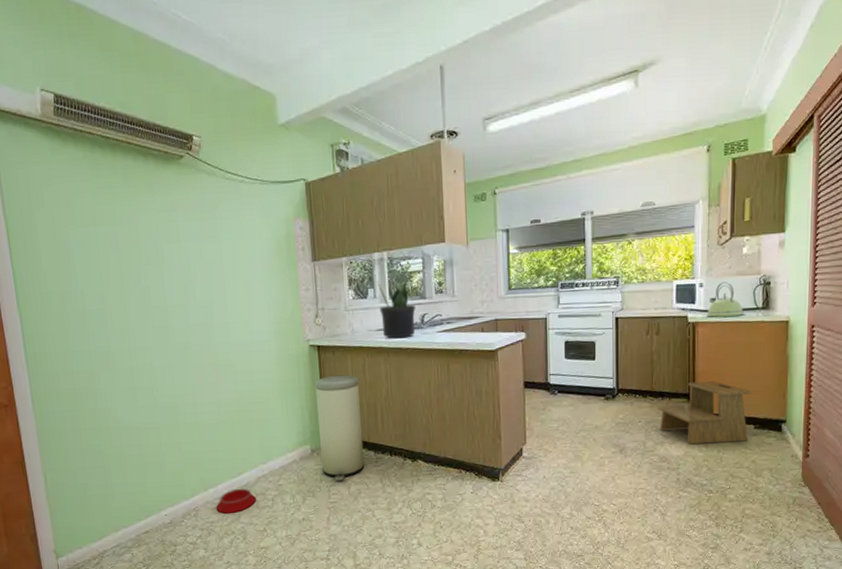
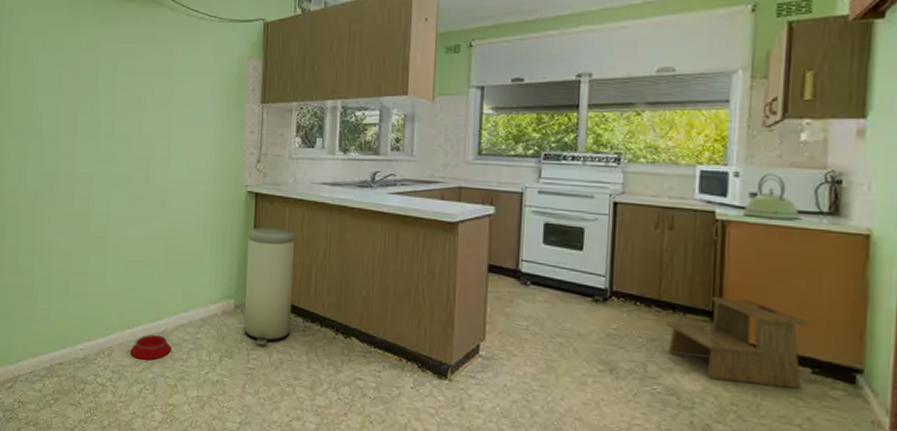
planter: present [378,281,416,339] -> none [326,132,367,196]

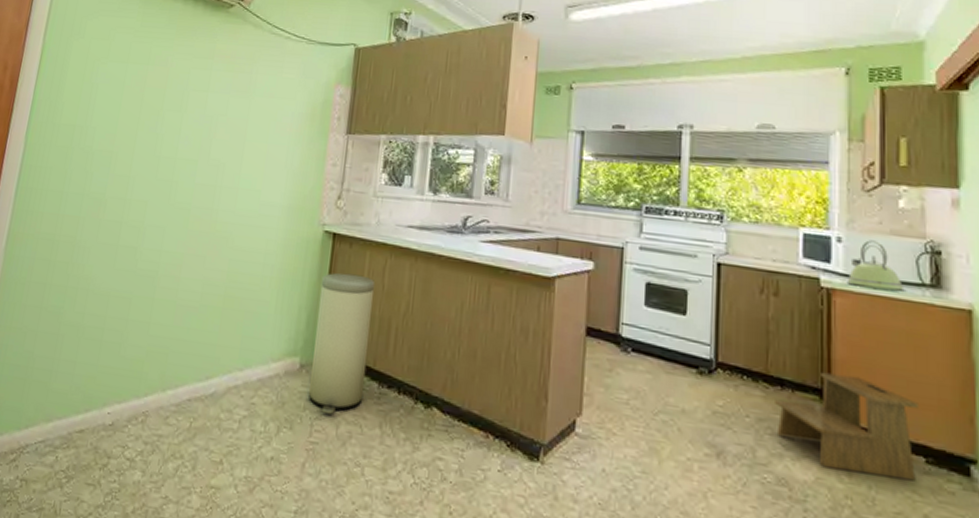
pet bowl: present [130,334,171,361] -> none [169,397,220,430]

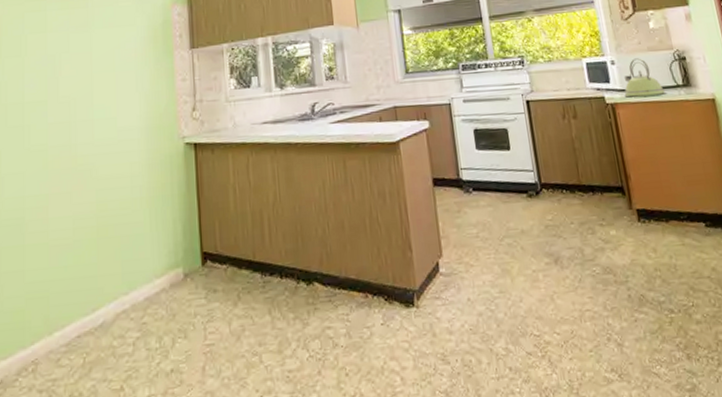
pedal bin: present [309,273,376,414] -> none [190,177,249,314]
step stool: present [775,372,918,482] -> none [590,170,701,250]

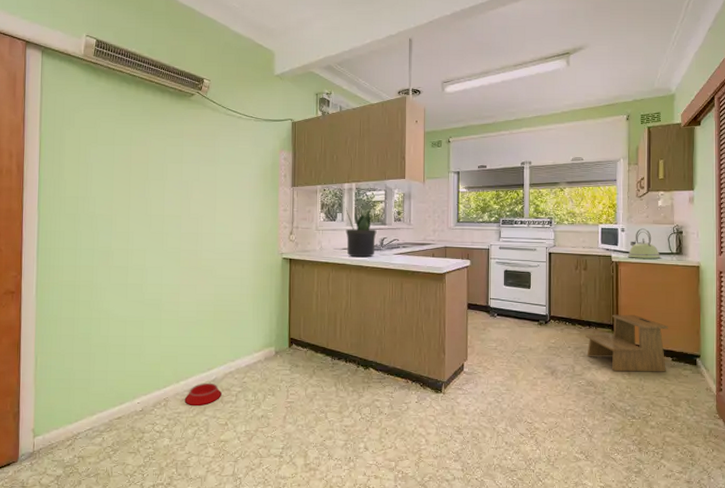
pet bowl: none [61,329,113,367] -> present [184,383,221,406]
planter: none [262,67,305,133] -> present [346,208,377,258]
step stool: none [590,170,701,250] -> present [585,314,668,372]

